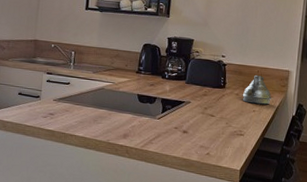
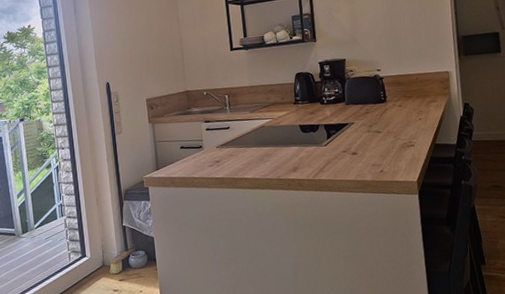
teapot: present [242,75,272,105] -> none [405,82,436,112]

